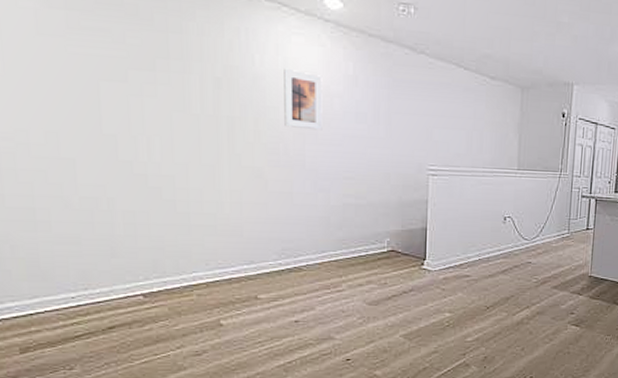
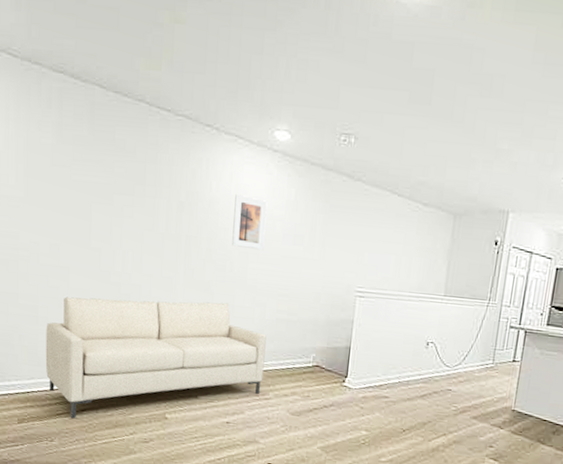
sofa: none [49,190,333,340] -> present [45,296,267,419]

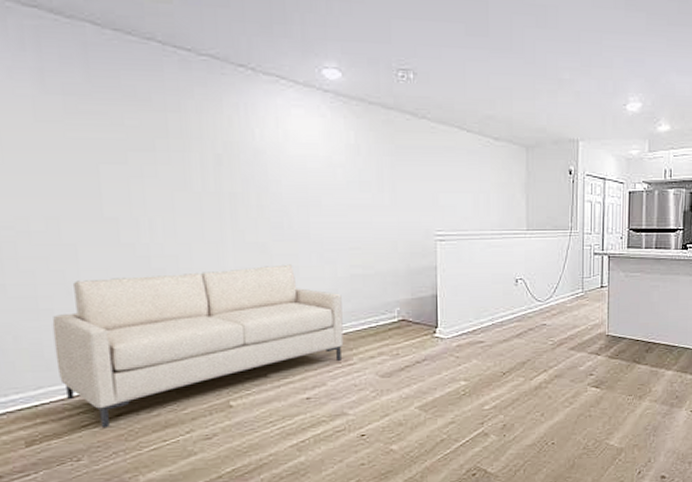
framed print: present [232,193,268,251] -> none [284,140,326,202]

